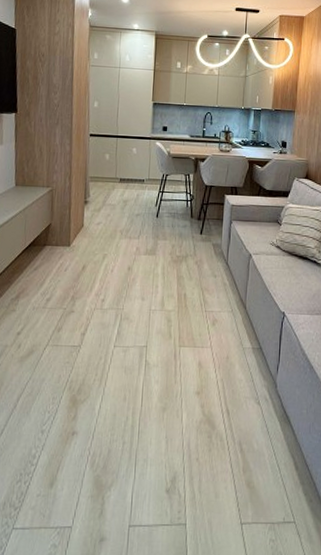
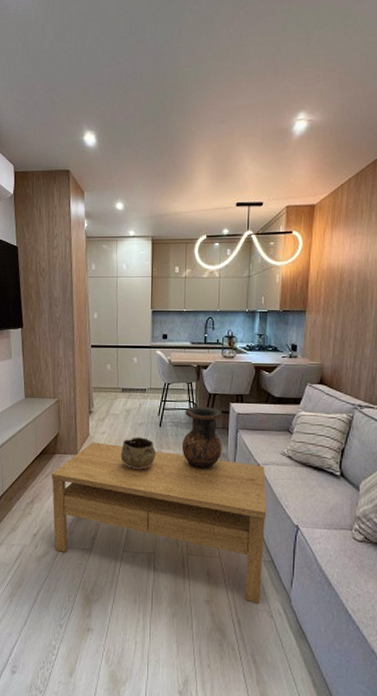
coffee table: none [40,233,257,391] -> present [51,442,267,604]
decorative bowl: none [115,228,152,260] -> present [120,437,155,469]
vase: none [177,198,218,261] -> present [181,406,223,470]

